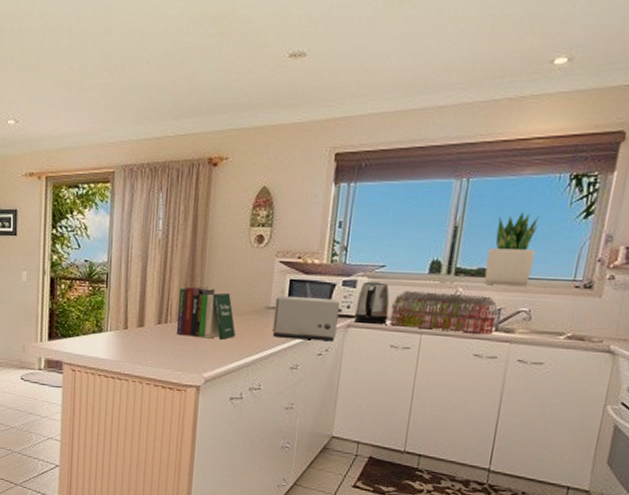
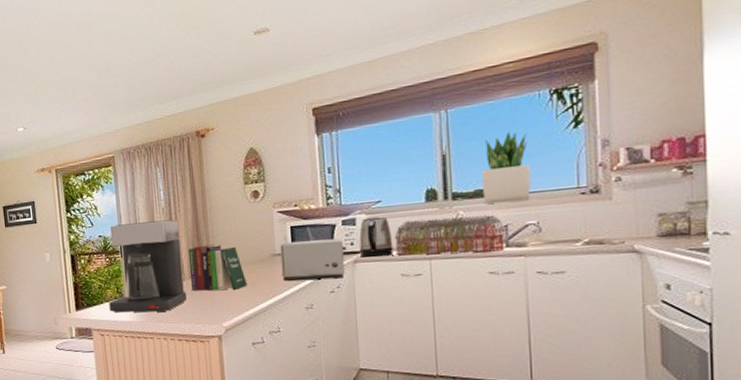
coffee maker: none [85,250,174,354] -> present [109,219,188,313]

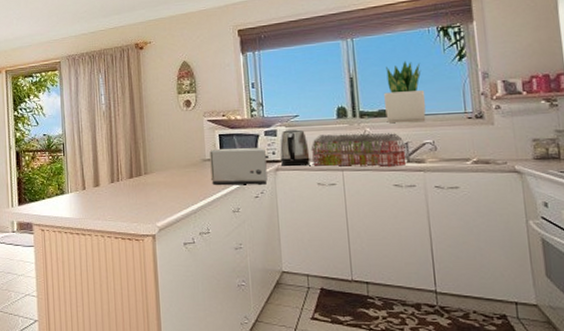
coffee maker: present [109,219,188,313] -> none [50,122,124,210]
books: present [188,244,247,291] -> none [125,147,179,192]

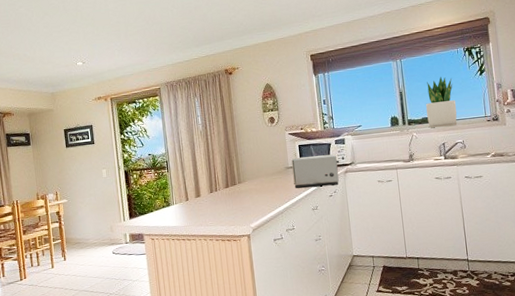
kettle: present [280,129,311,167] -> none [348,137,372,169]
architectural model: present [311,133,407,168] -> none [372,136,444,167]

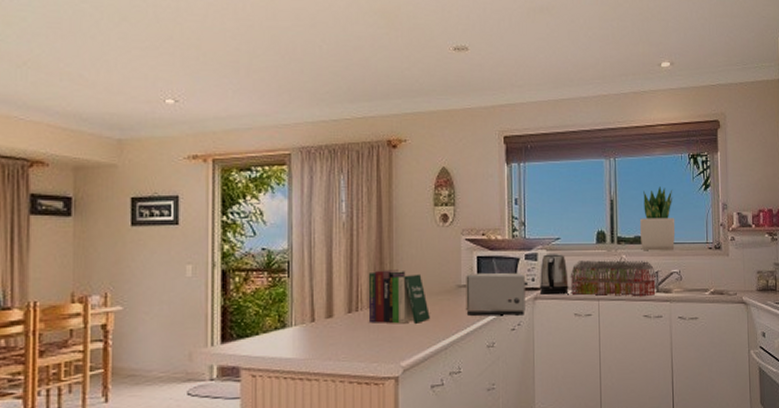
books: none [221,160,268,199] -> present [368,269,430,324]
kettle: none [348,137,372,169] -> present [540,254,569,296]
architectural model: none [372,136,444,167] -> present [570,260,656,298]

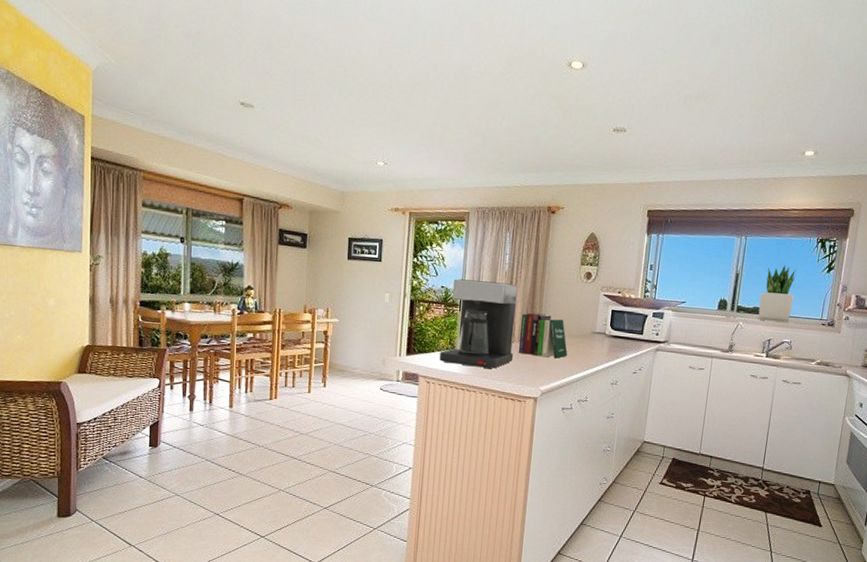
coffee maker: none [266,237,364,348] -> present [439,278,518,369]
toaster: present [465,272,528,317] -> none [596,322,652,363]
kettle: present [540,254,569,296] -> none [662,314,689,350]
architectural model: present [570,260,656,298] -> none [689,323,768,360]

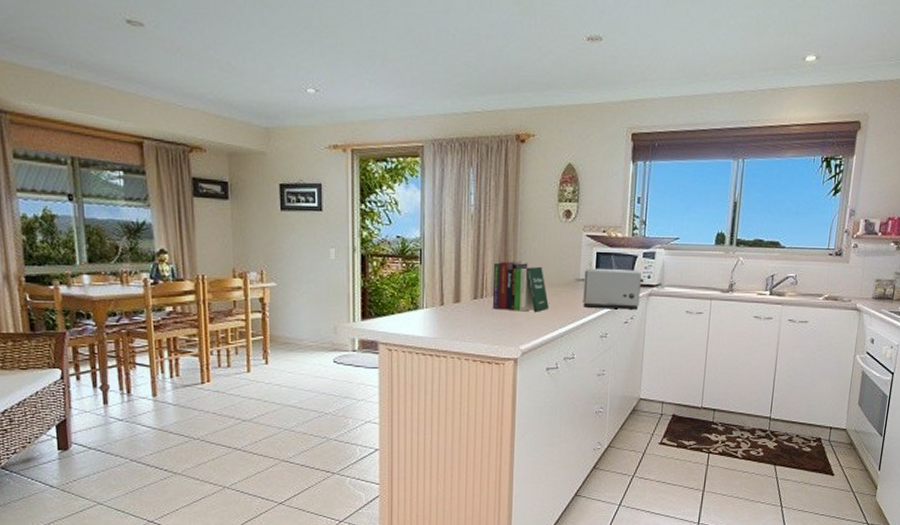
coffee maker: present [439,278,518,369] -> none [401,226,487,330]
toaster: none [596,322,652,363] -> present [582,267,644,311]
planter: present [758,265,796,323] -> none [759,190,800,255]

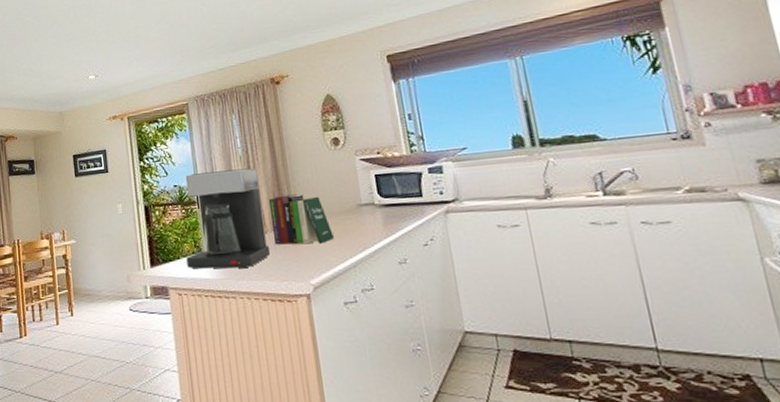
coffee maker: none [401,226,487,330] -> present [185,168,271,269]
toaster: present [582,267,644,311] -> none [365,187,437,234]

